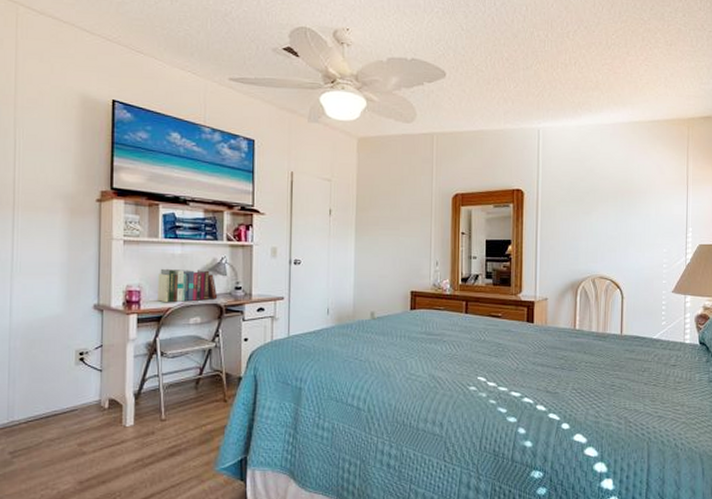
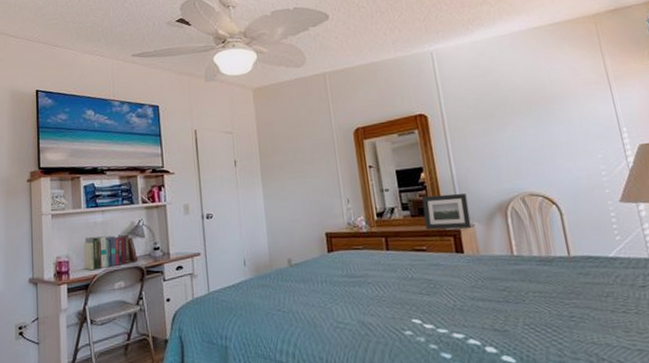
picture frame: none [504,268,545,301] -> present [422,193,472,230]

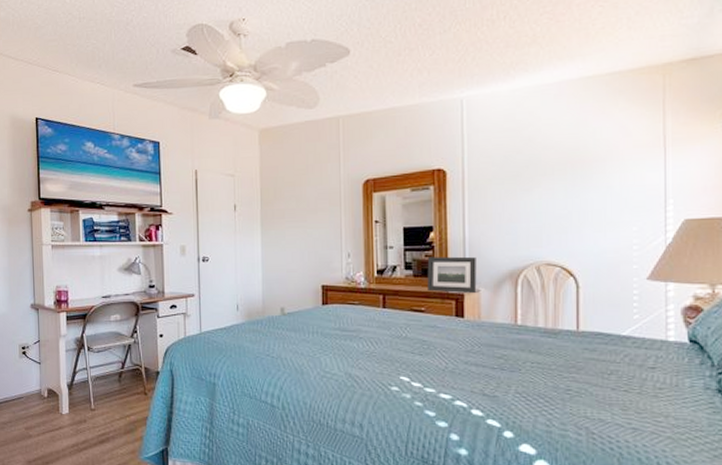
books: present [83,234,139,271] -> none [81,269,134,302]

